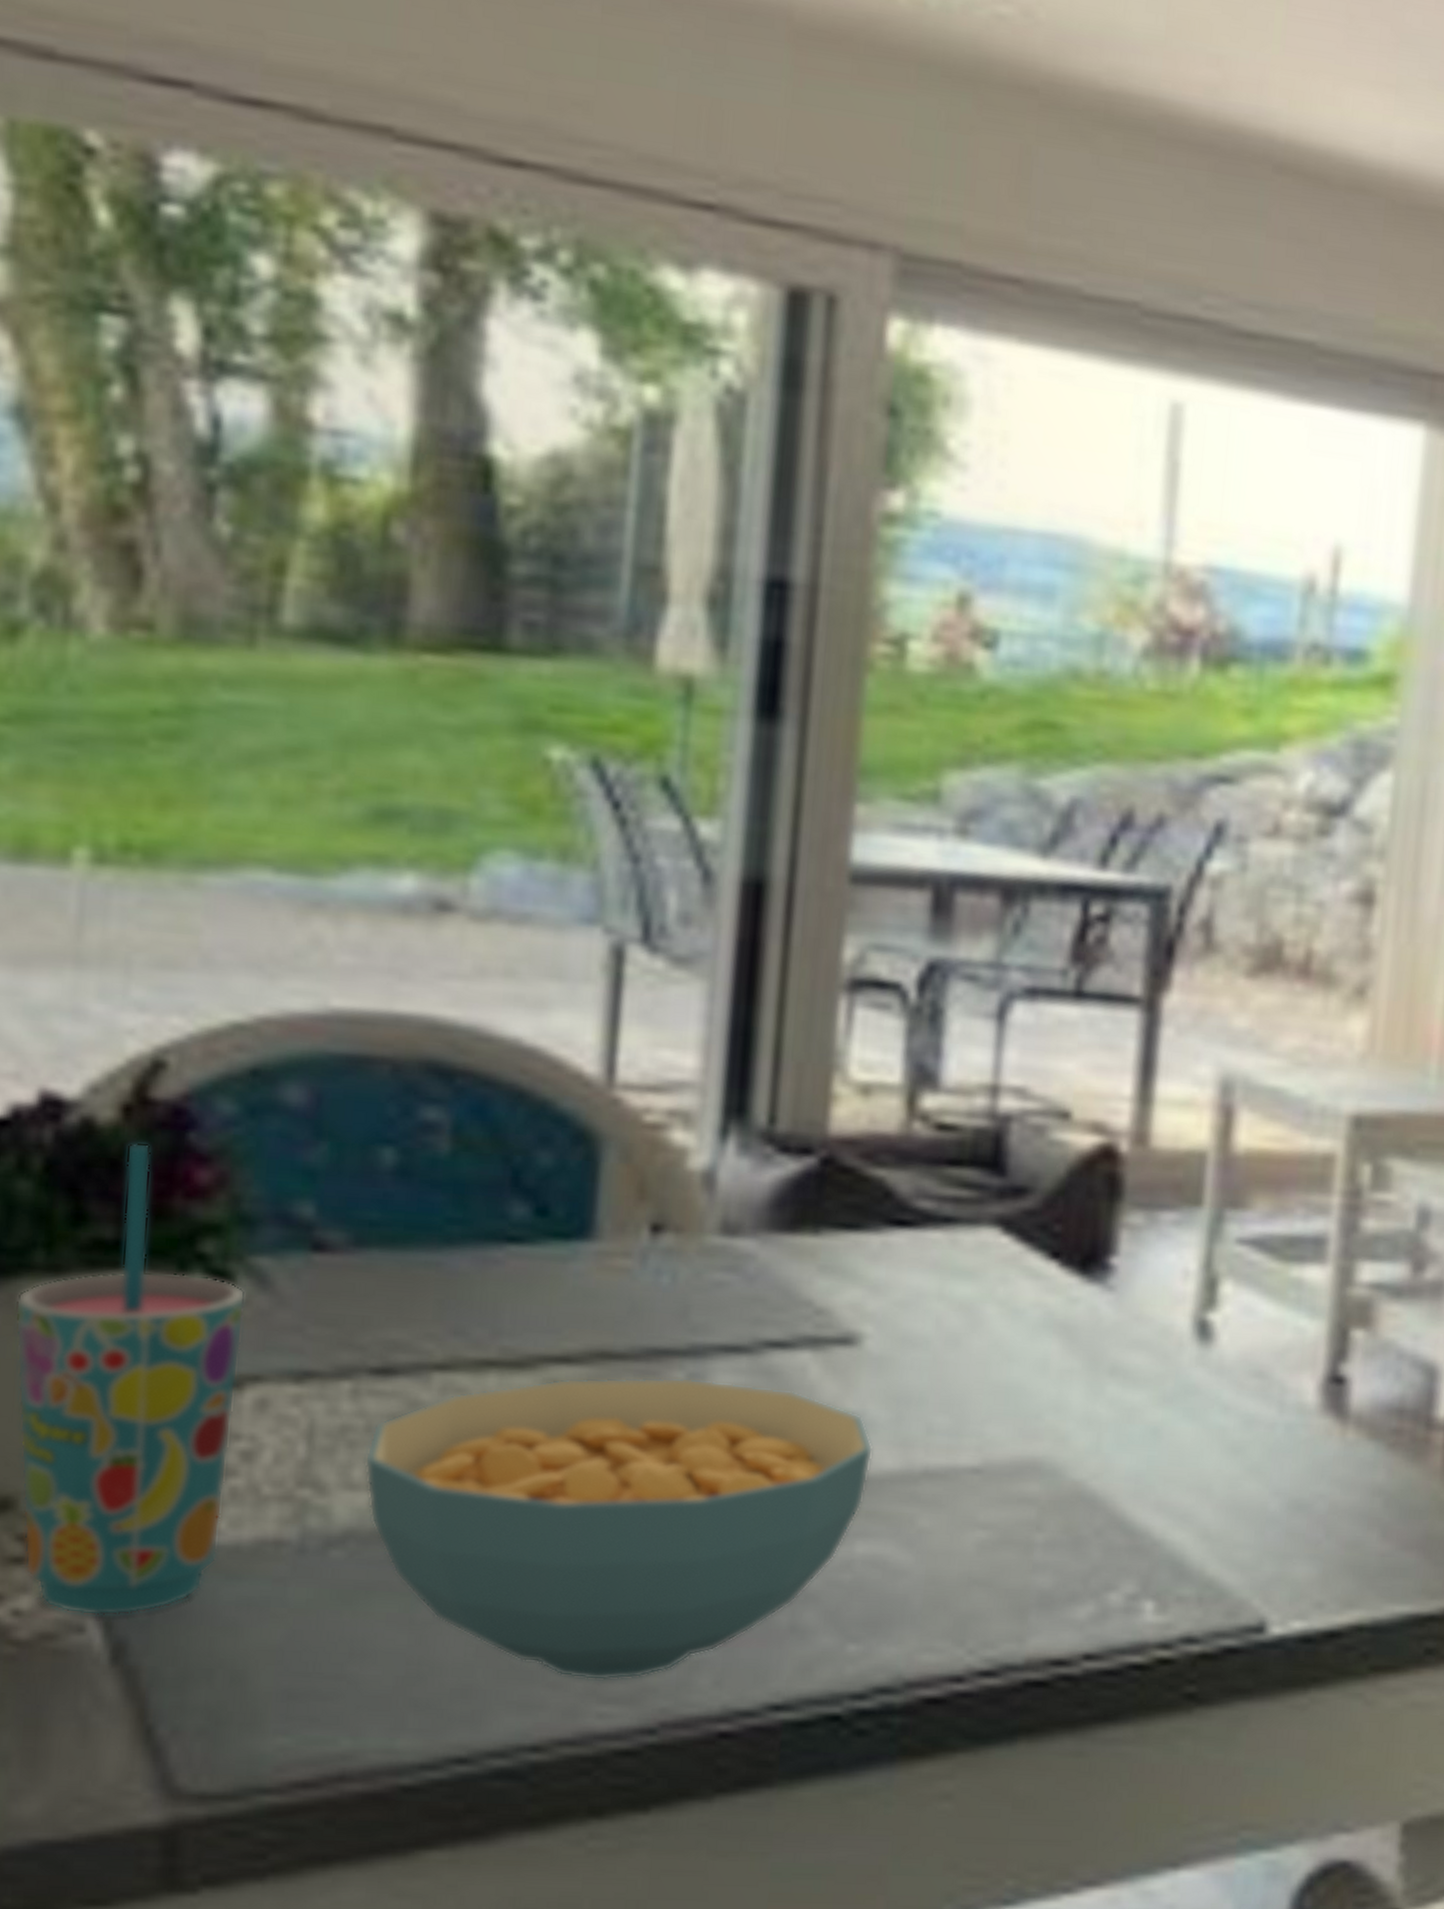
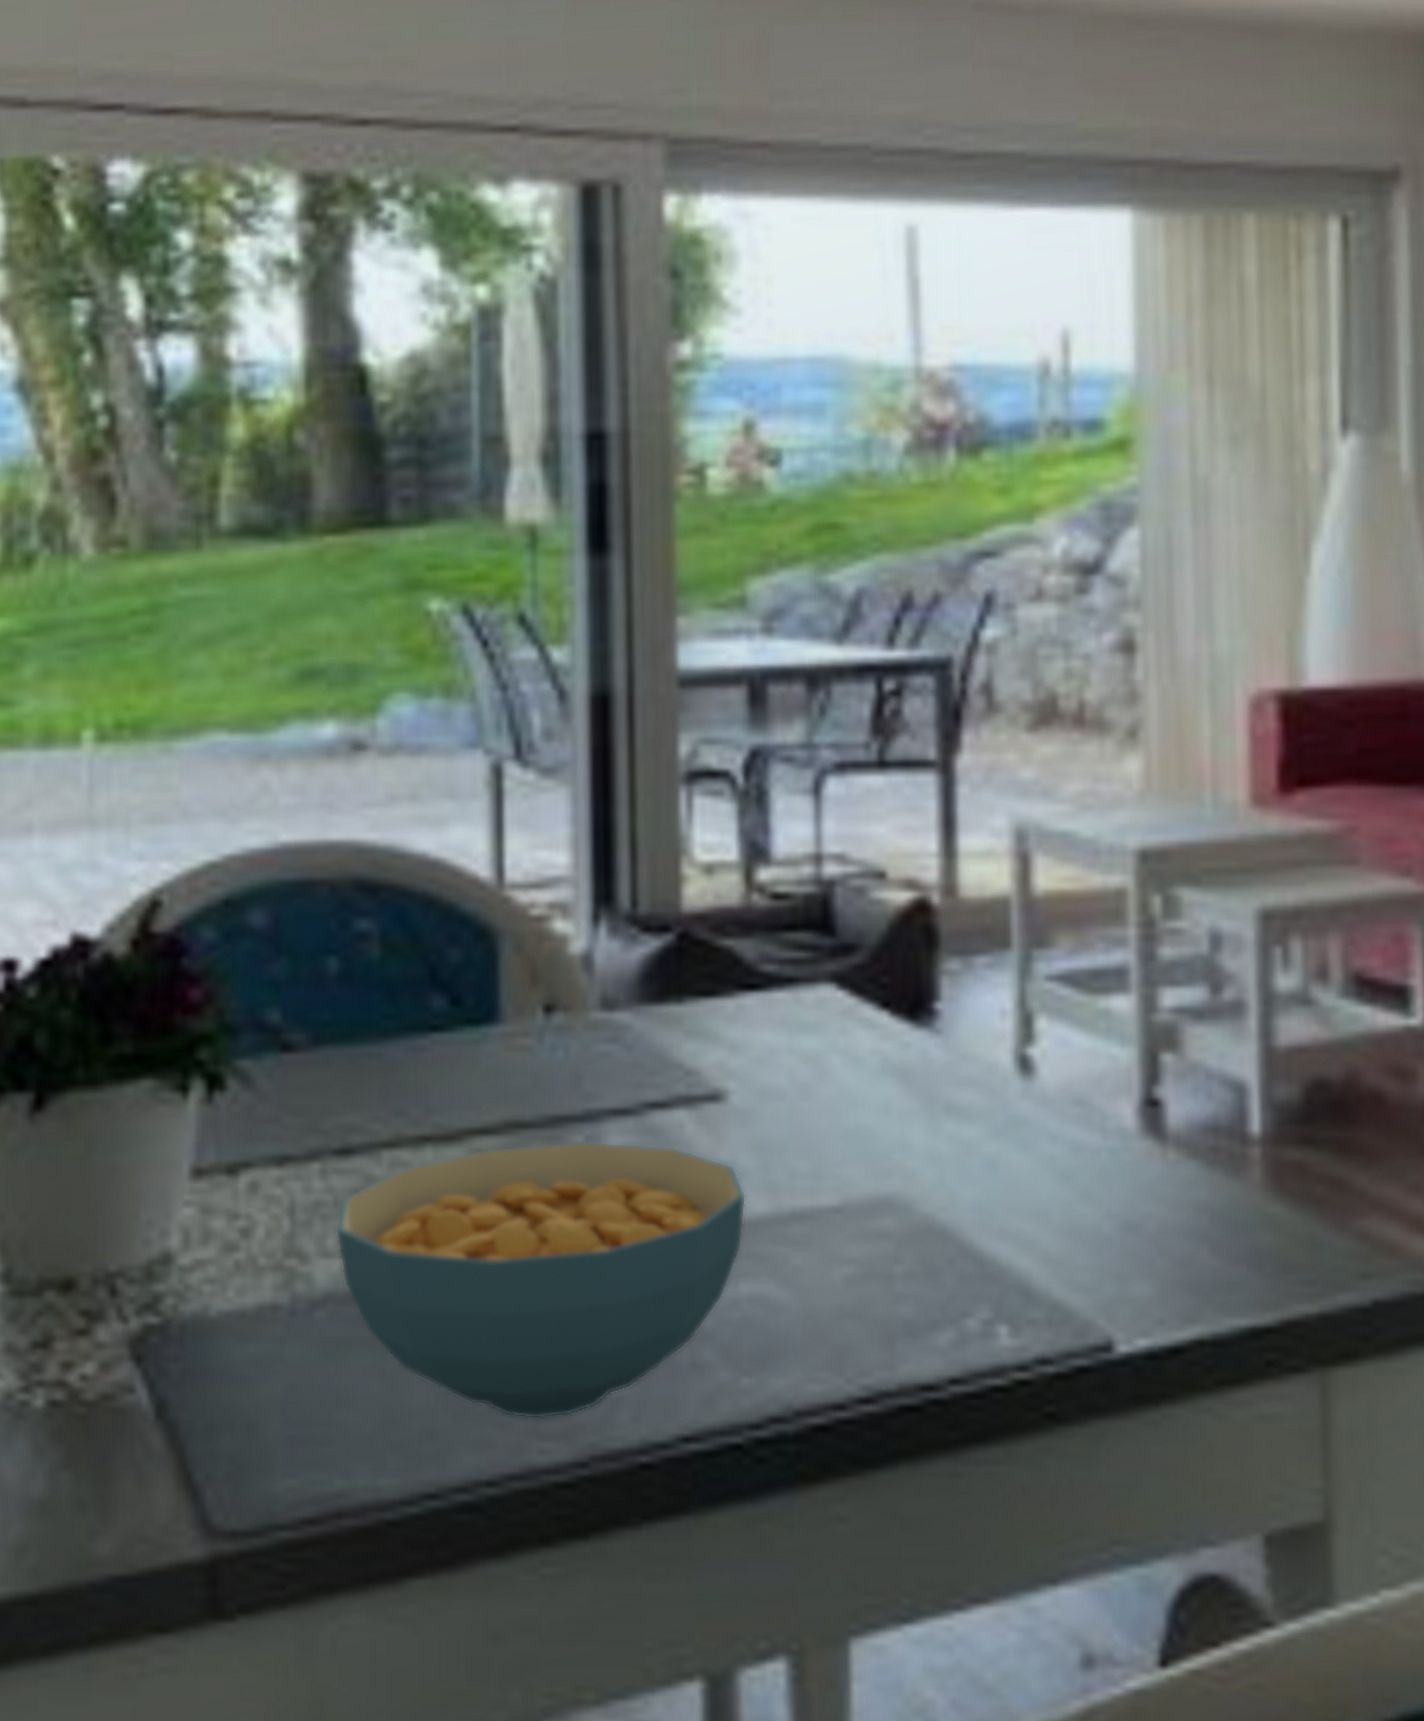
cup: present [14,1142,246,1616] -> none [66,970,234,1378]

